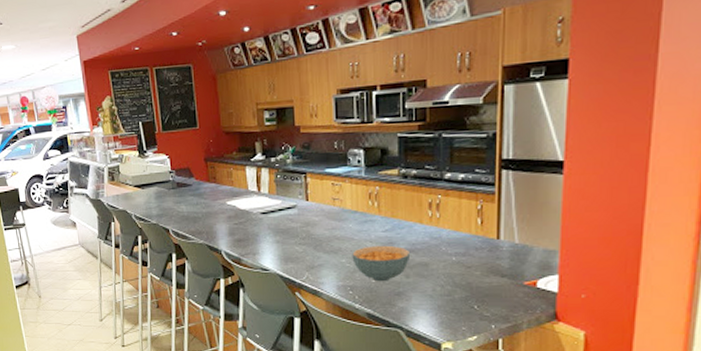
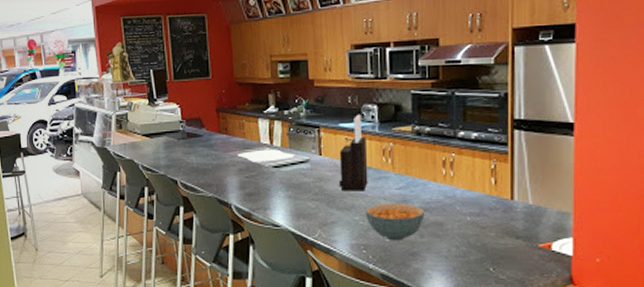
knife block: none [325,159,355,235] -> present [338,114,368,192]

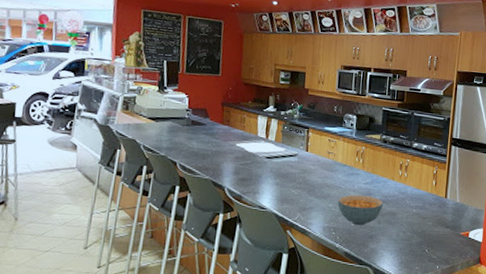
knife block: present [338,114,368,192] -> none [319,121,345,184]

